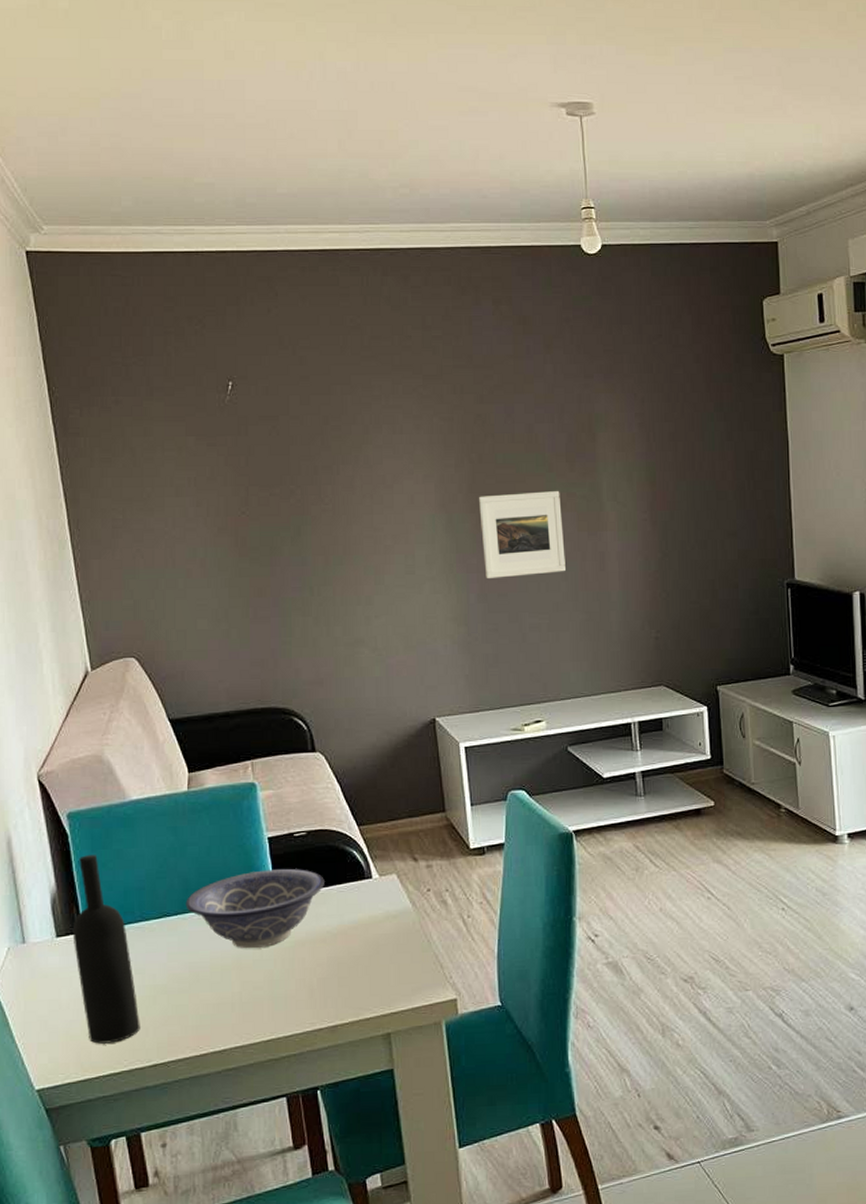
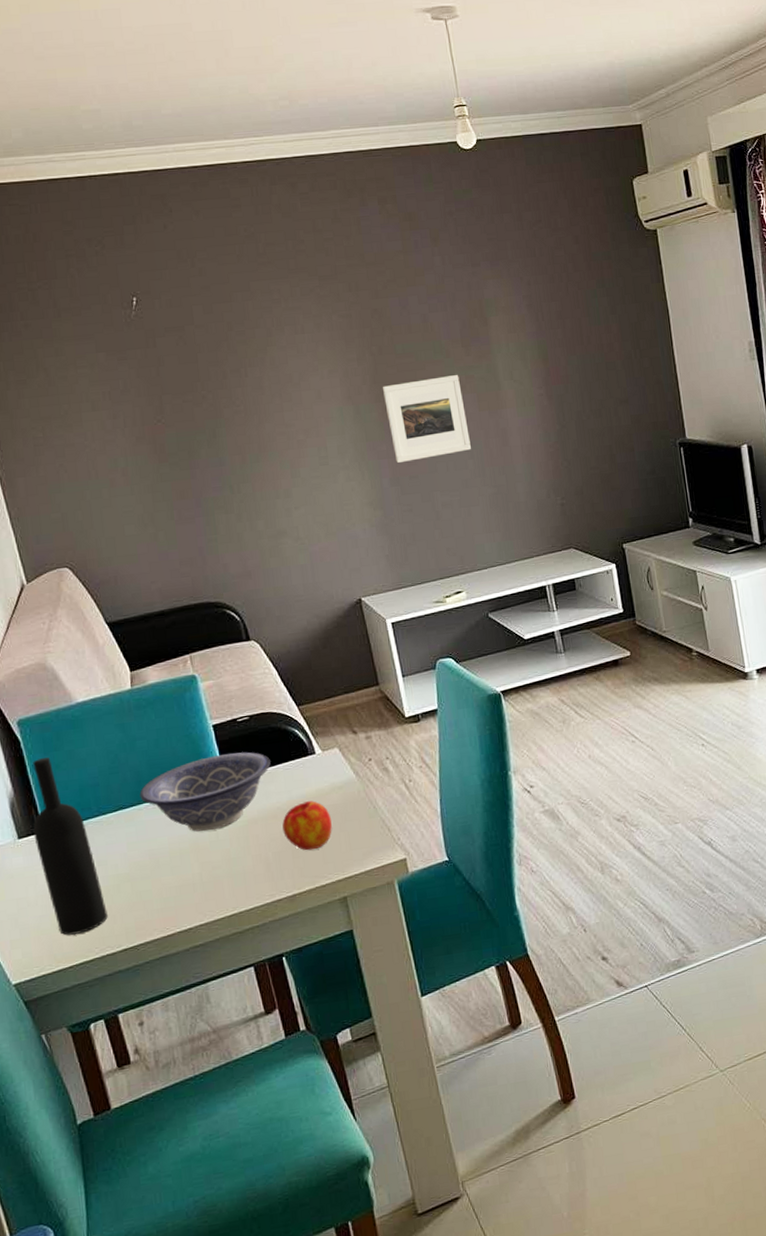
apple: none [331,928,382,980] -> present [282,801,332,851]

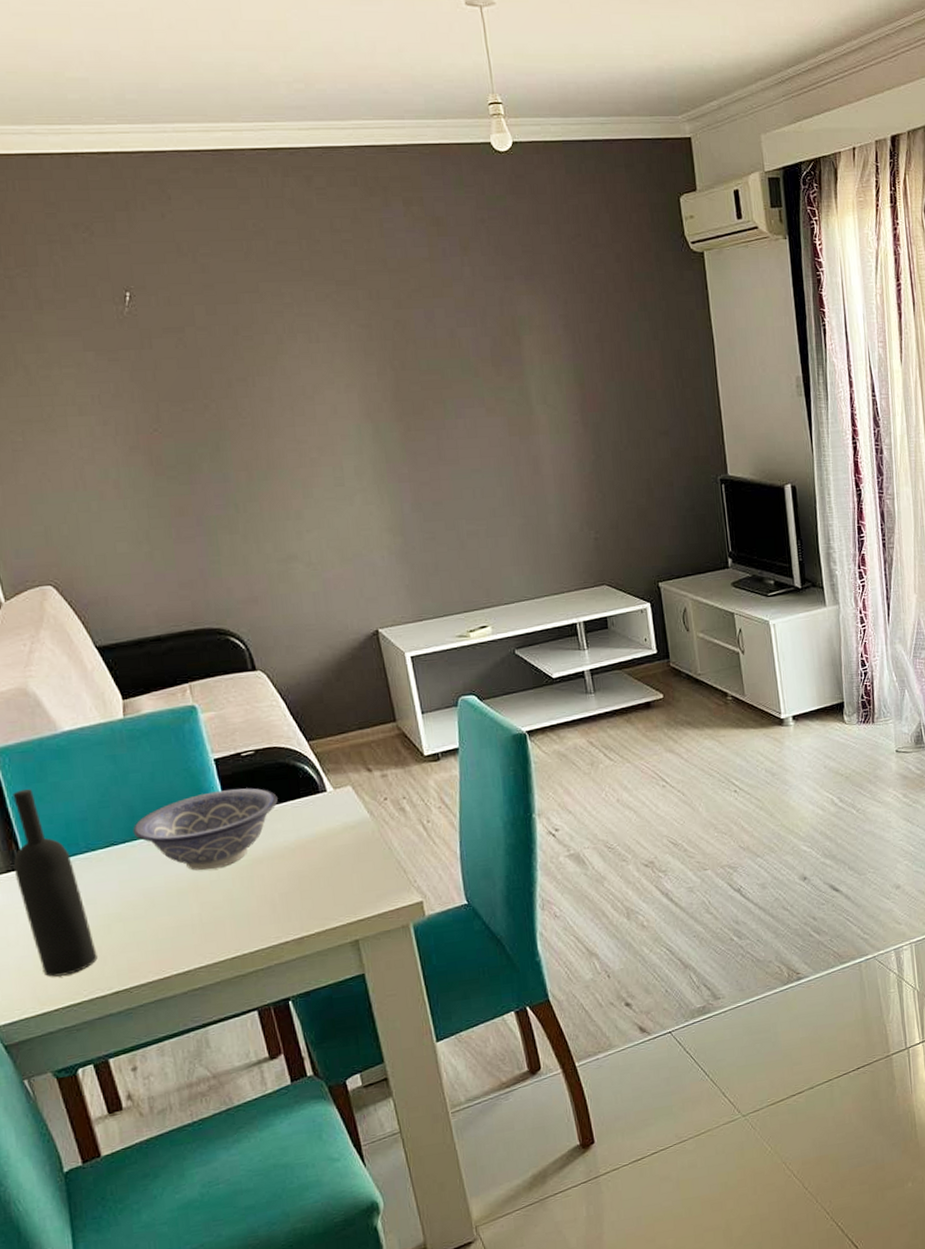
apple: present [282,801,332,851] -> none [290,840,344,892]
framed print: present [382,375,471,464] -> none [404,396,500,488]

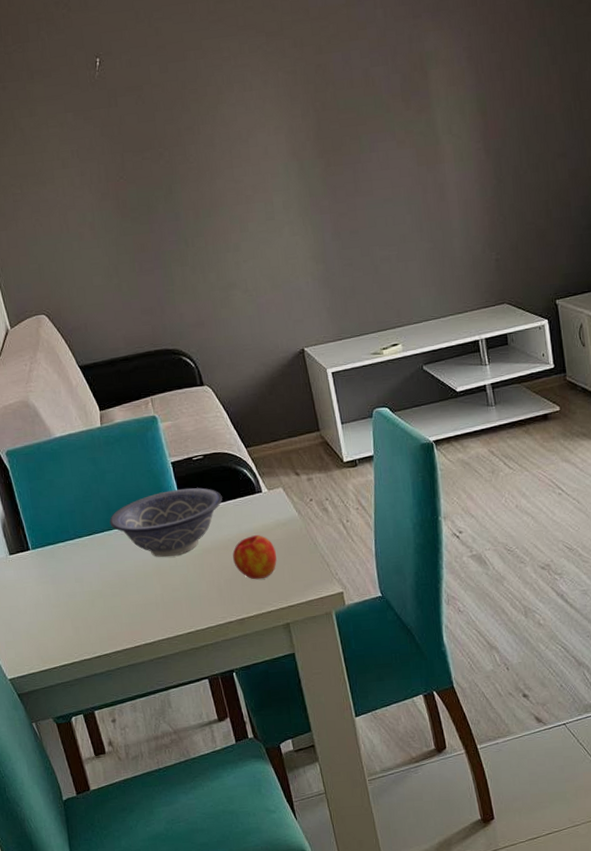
wine bottle: present [13,789,98,977] -> none [20,485,85,641]
apple: none [290,840,344,892] -> present [232,535,277,580]

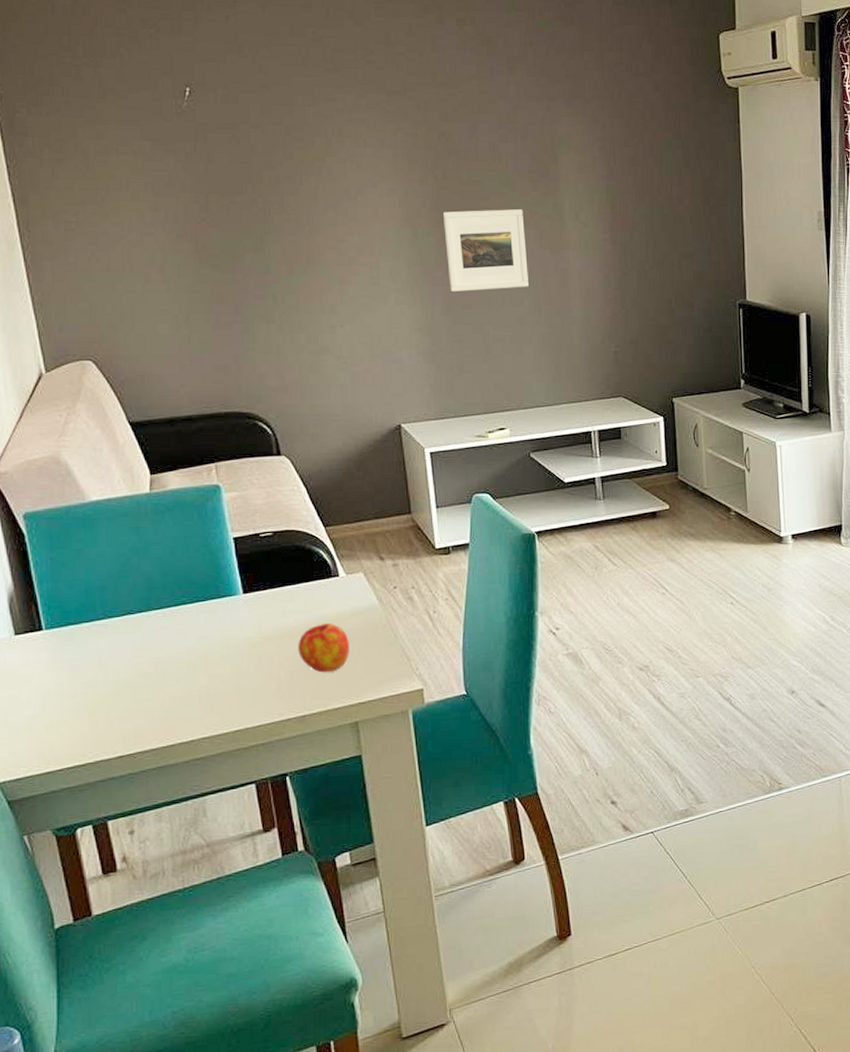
decorative bowl: present [109,487,223,558] -> none [149,567,291,645]
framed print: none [325,130,409,219] -> present [442,209,528,292]

